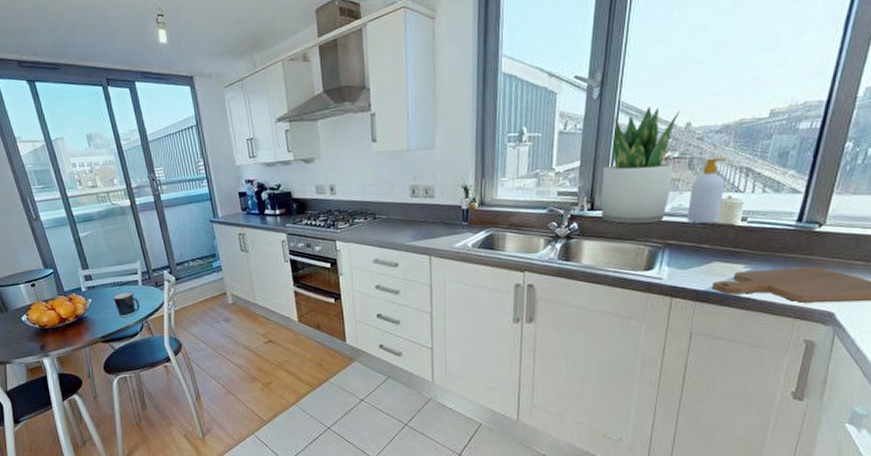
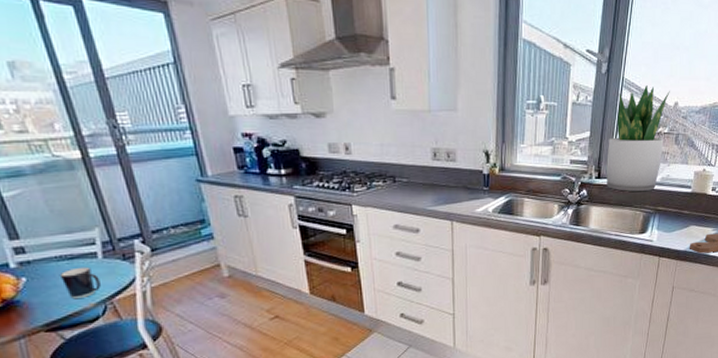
soap bottle: present [687,157,726,223] -> none [673,135,703,192]

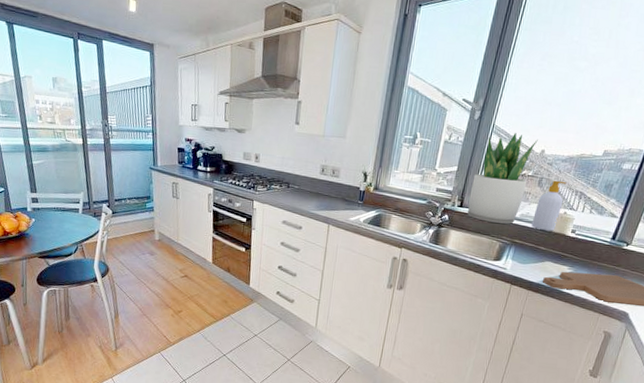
mug: present [59,266,101,300] -> none [54,217,77,239]
soap bottle: none [673,135,703,192] -> present [531,180,567,231]

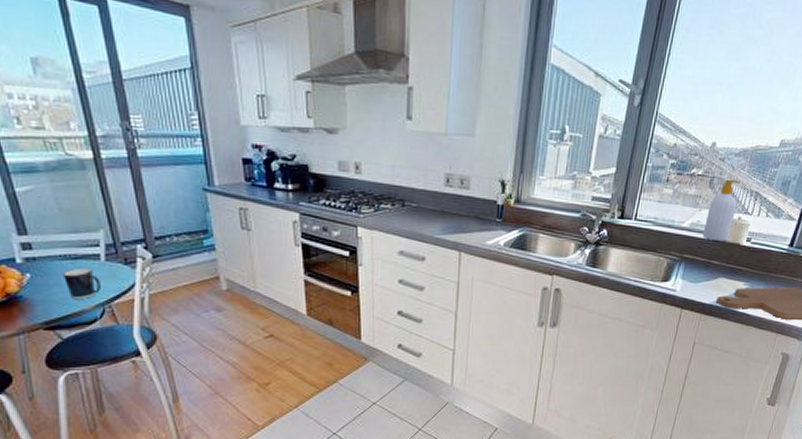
mug: none [54,217,77,239] -> present [62,267,101,300]
planter: present [467,133,538,225] -> none [630,122,708,237]

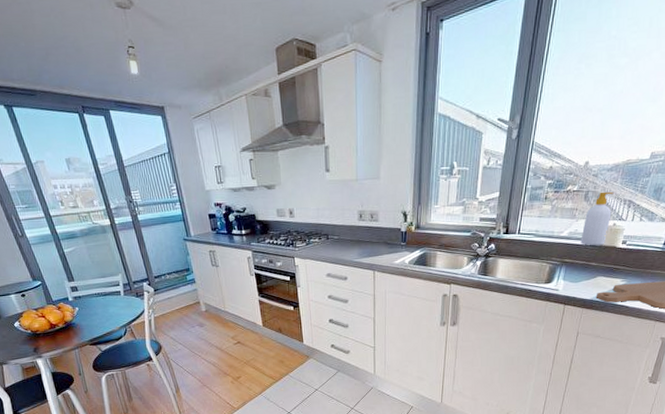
mug: present [62,267,101,300] -> none [98,301,123,324]

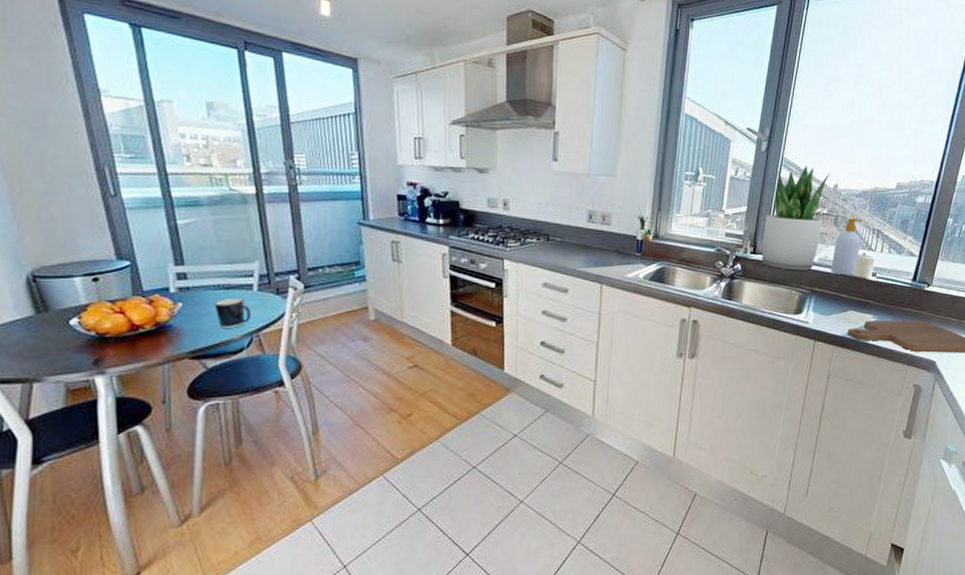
mug: none [98,301,123,324] -> present [213,297,251,329]
planter: none [514,147,581,246] -> present [762,166,830,271]

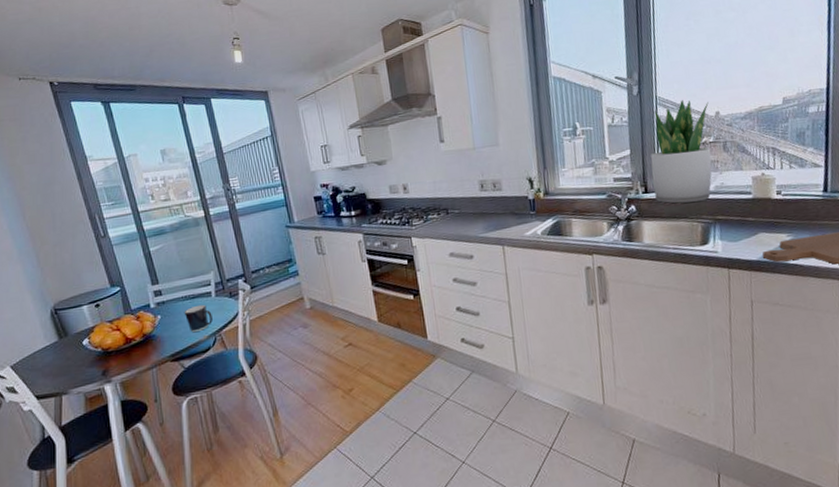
soap bottle: present [831,218,863,275] -> none [729,140,758,199]

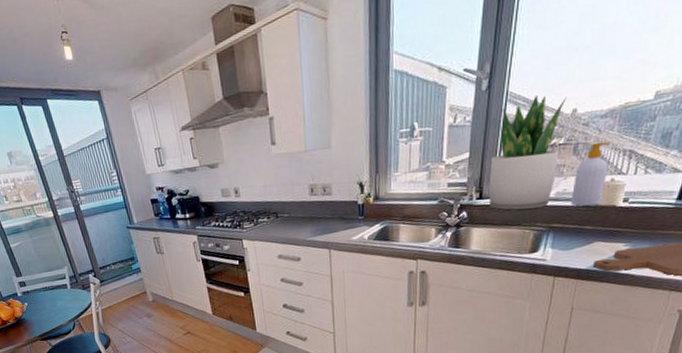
mug: present [184,304,212,333] -> none [46,294,71,318]
soap bottle: none [729,140,758,199] -> present [571,141,610,207]

